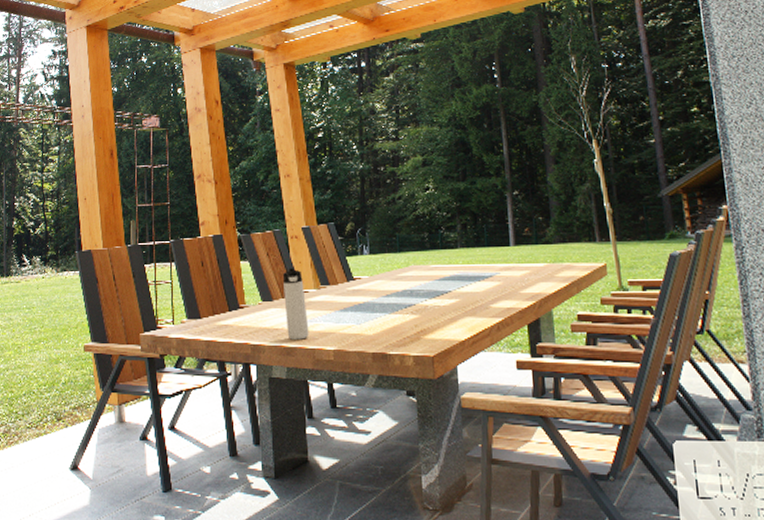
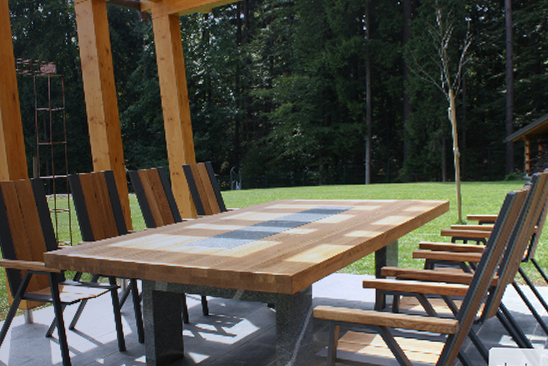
thermos bottle: present [282,268,309,340] -> none [165,200,187,260]

